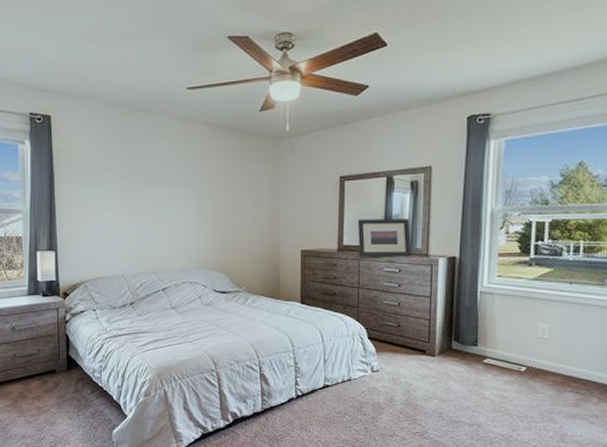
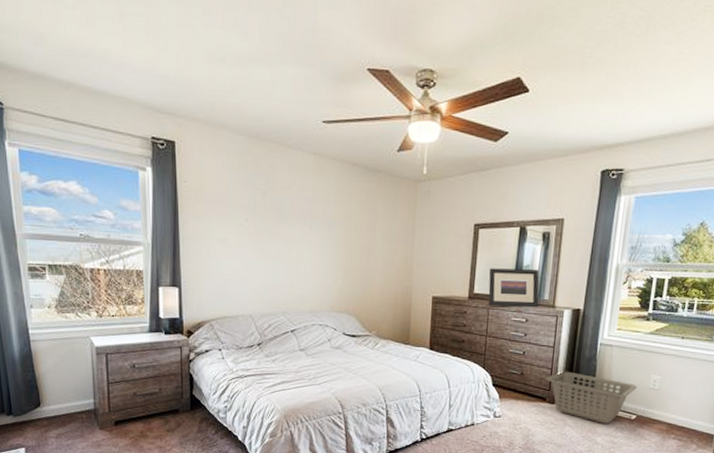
laundry basket: none [423,321,524,376] -> present [545,371,637,424]

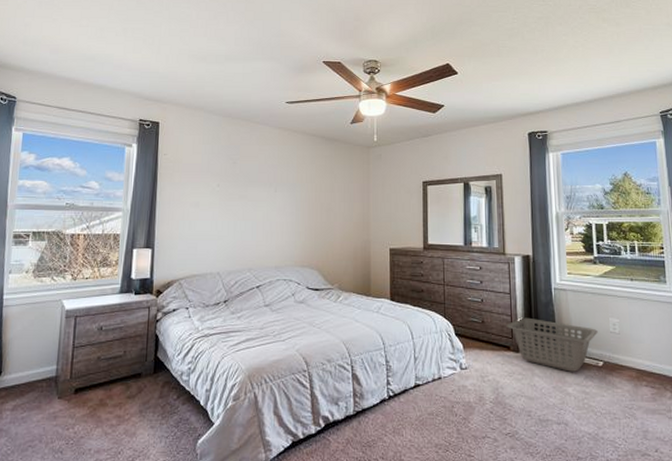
picture frame: present [488,268,540,308] -> none [440,220,490,256]

